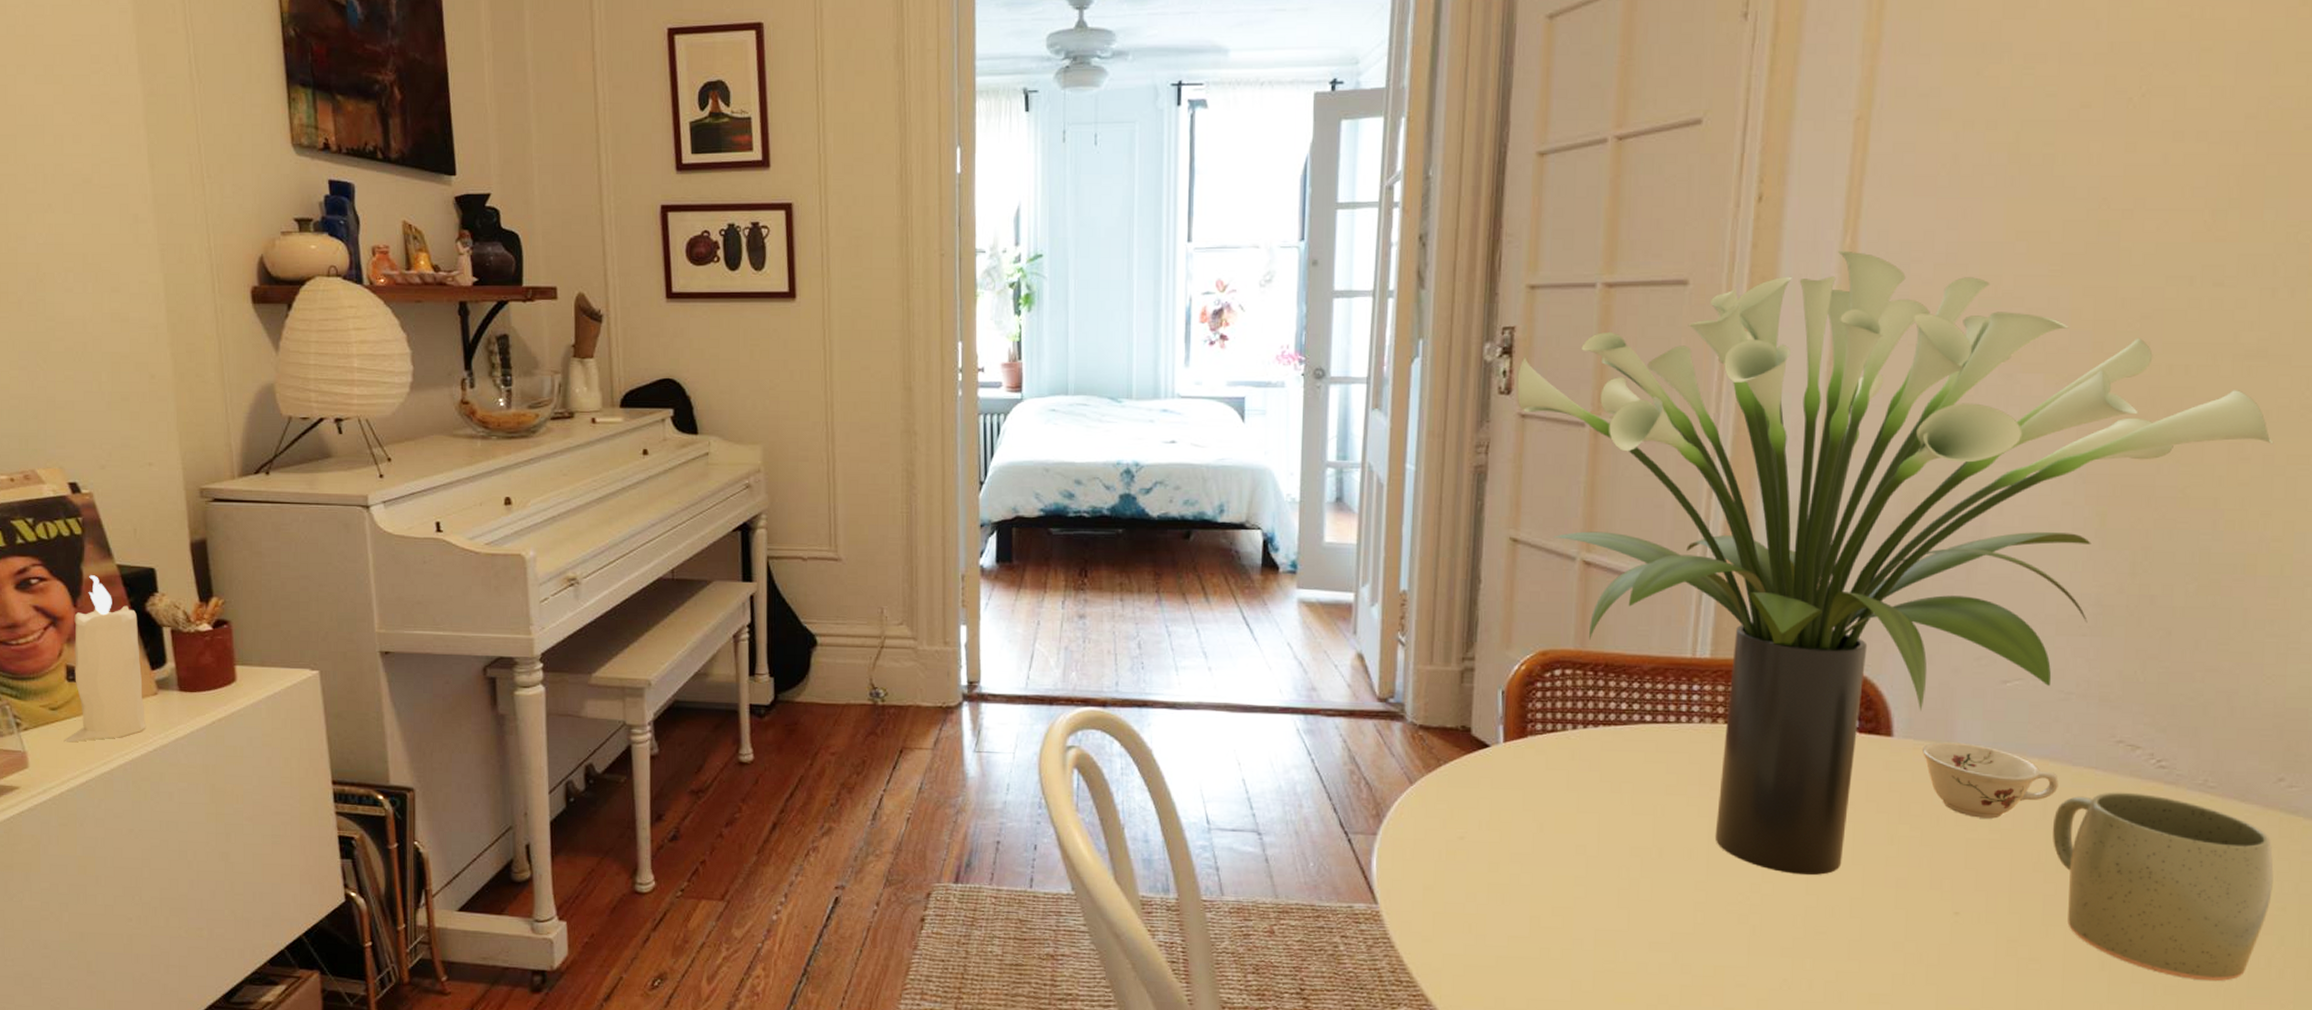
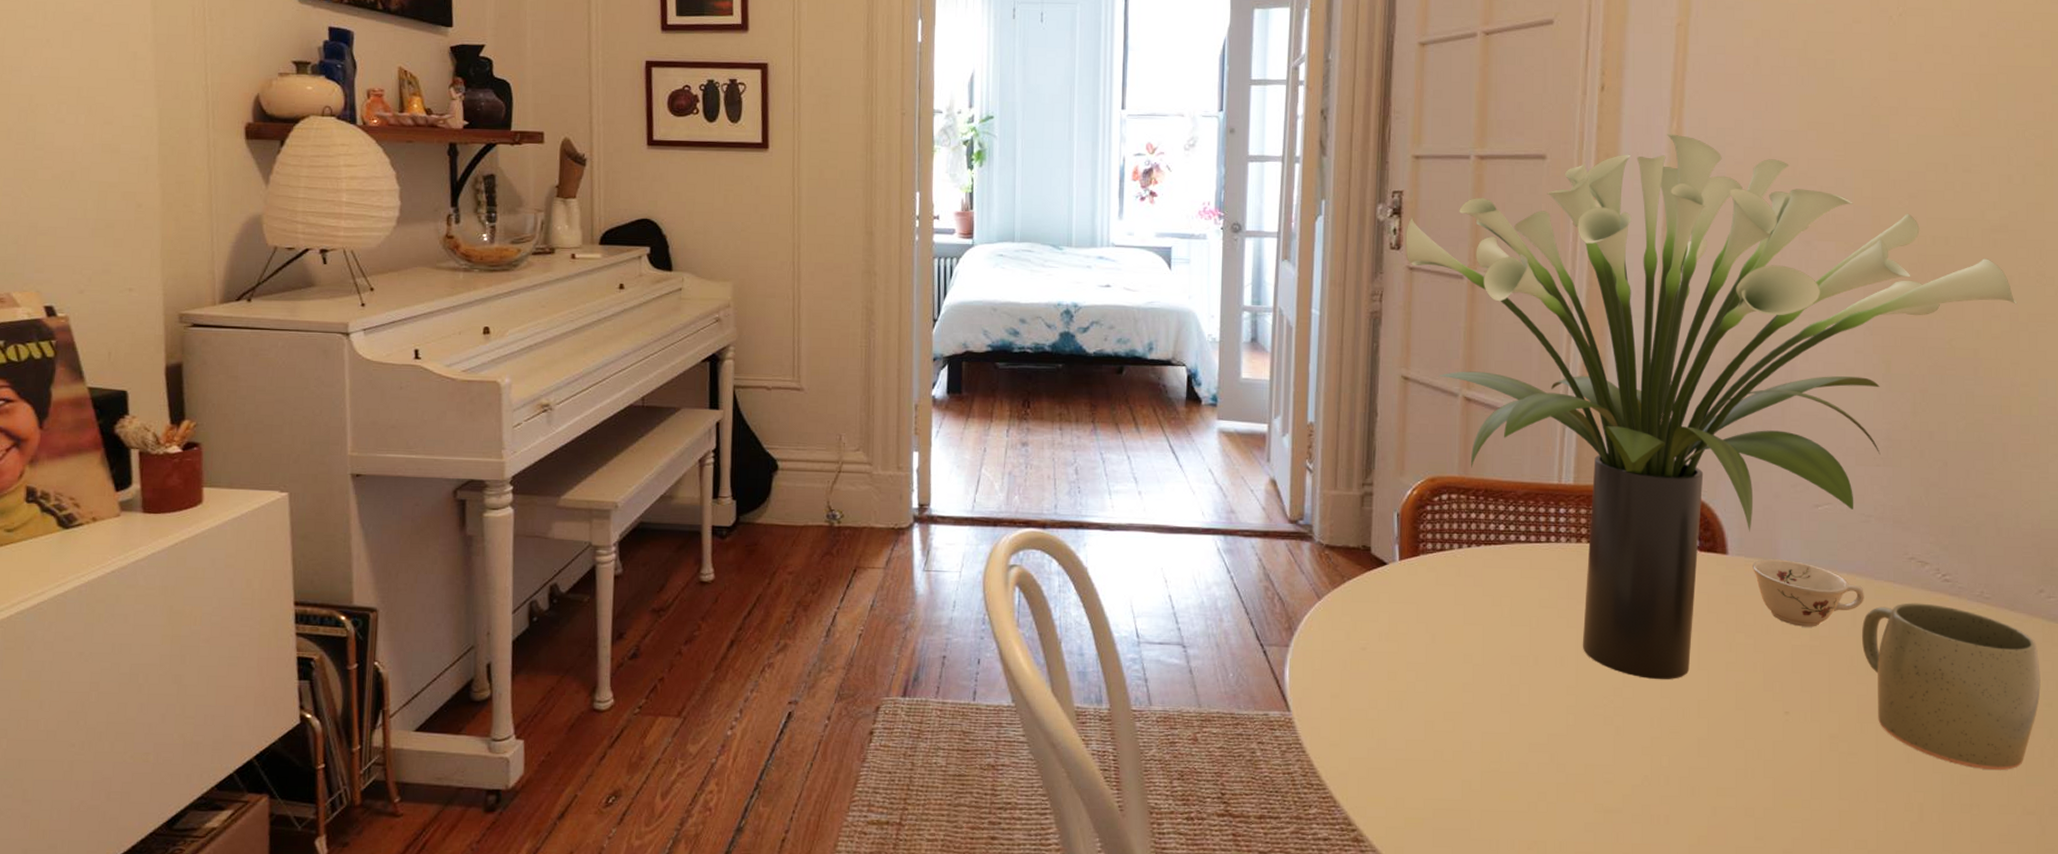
candle: present [64,575,146,743] -> none [17,397,106,564]

